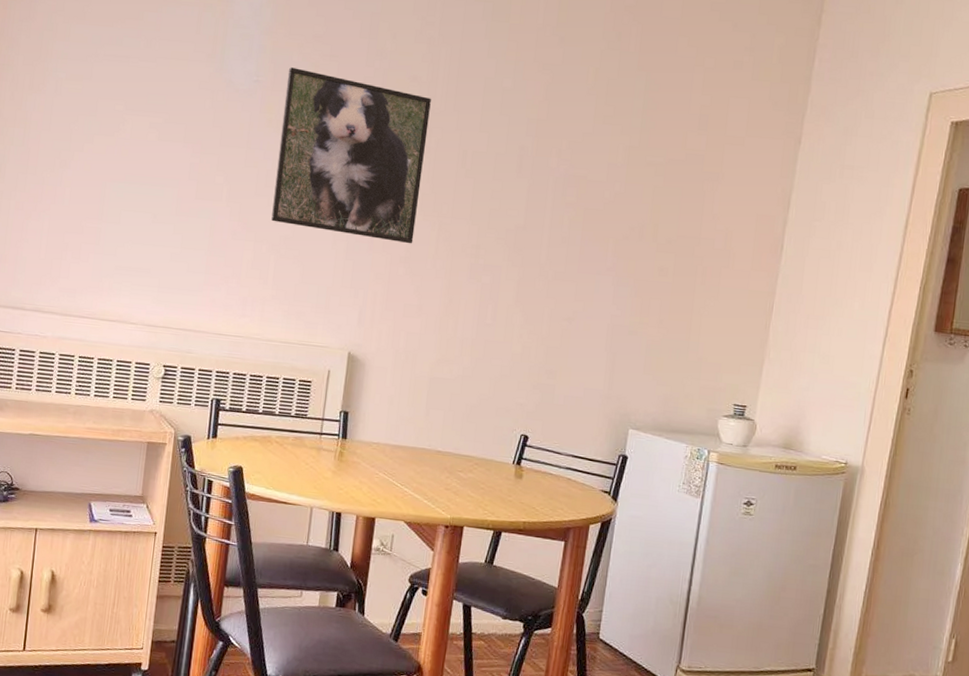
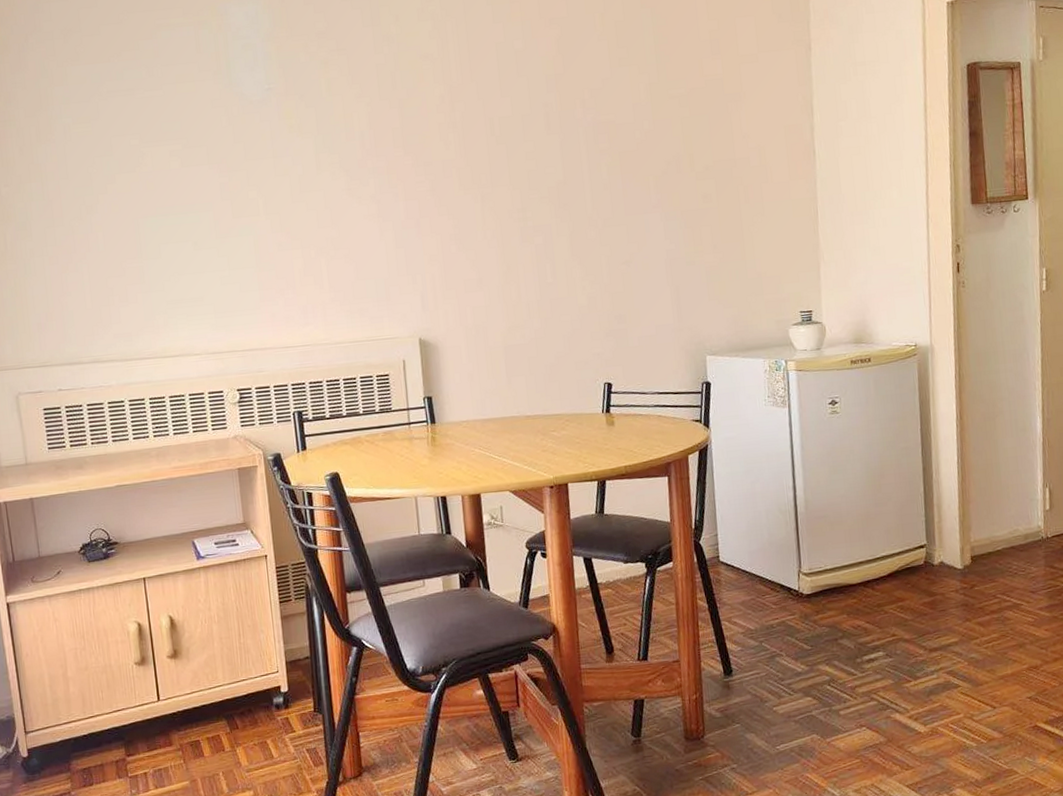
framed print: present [271,67,431,244] -> none [298,68,459,226]

